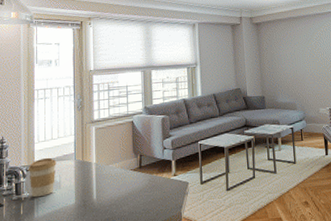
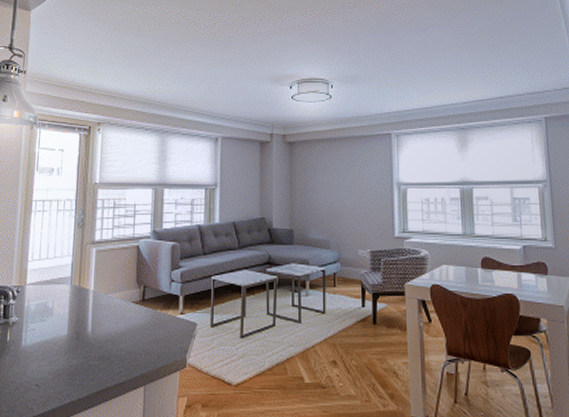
coffee cup: present [27,157,57,198] -> none [18,279,50,324]

